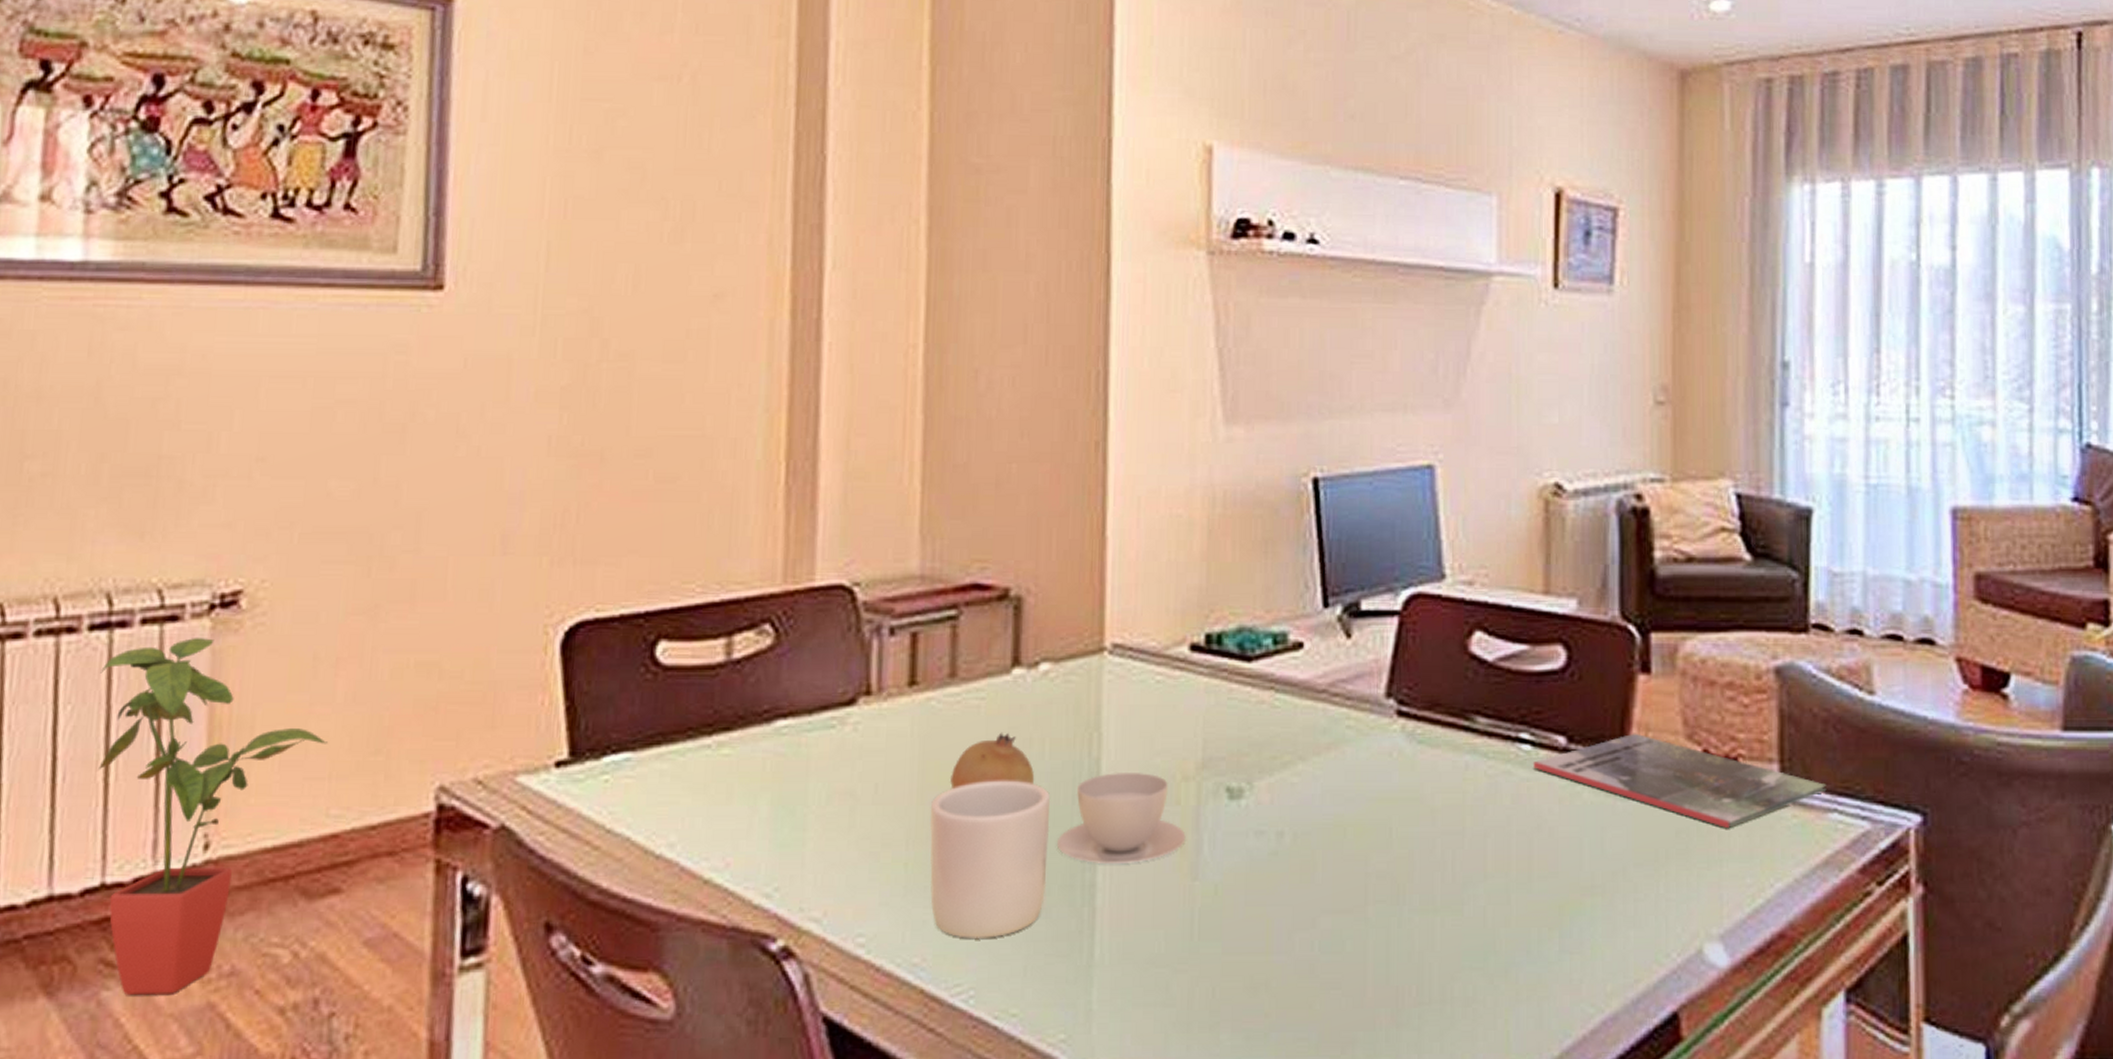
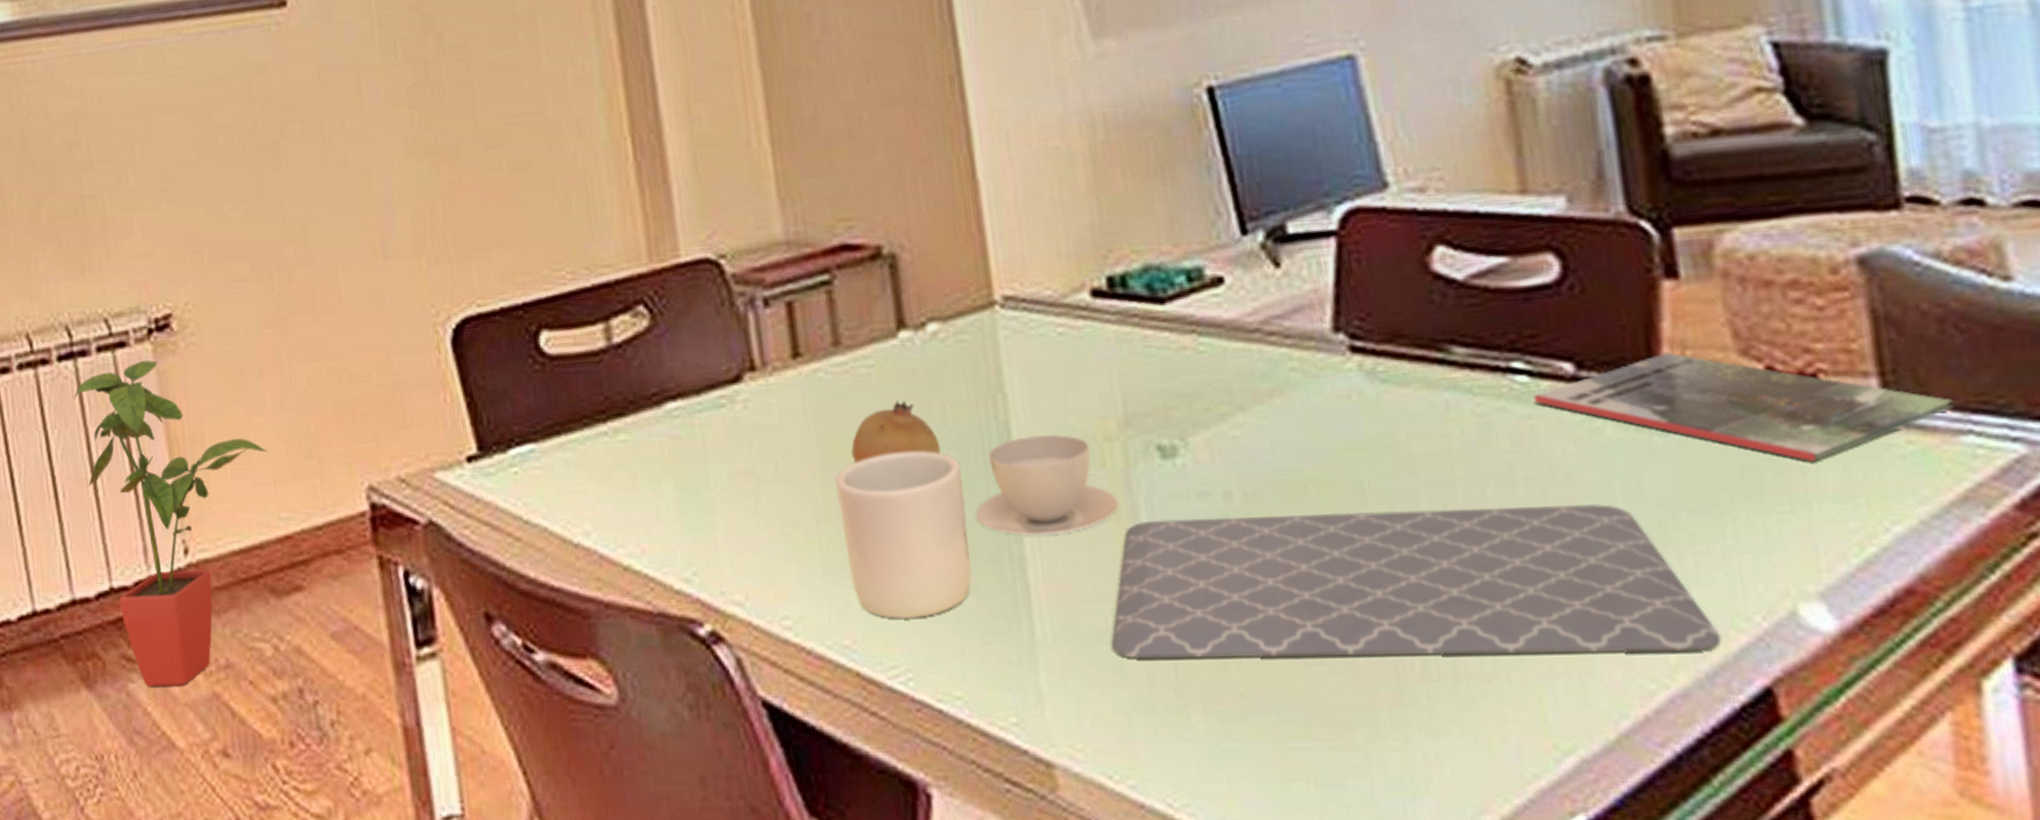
placemat: none [1160,854,1646,983] -> present [1111,504,1721,660]

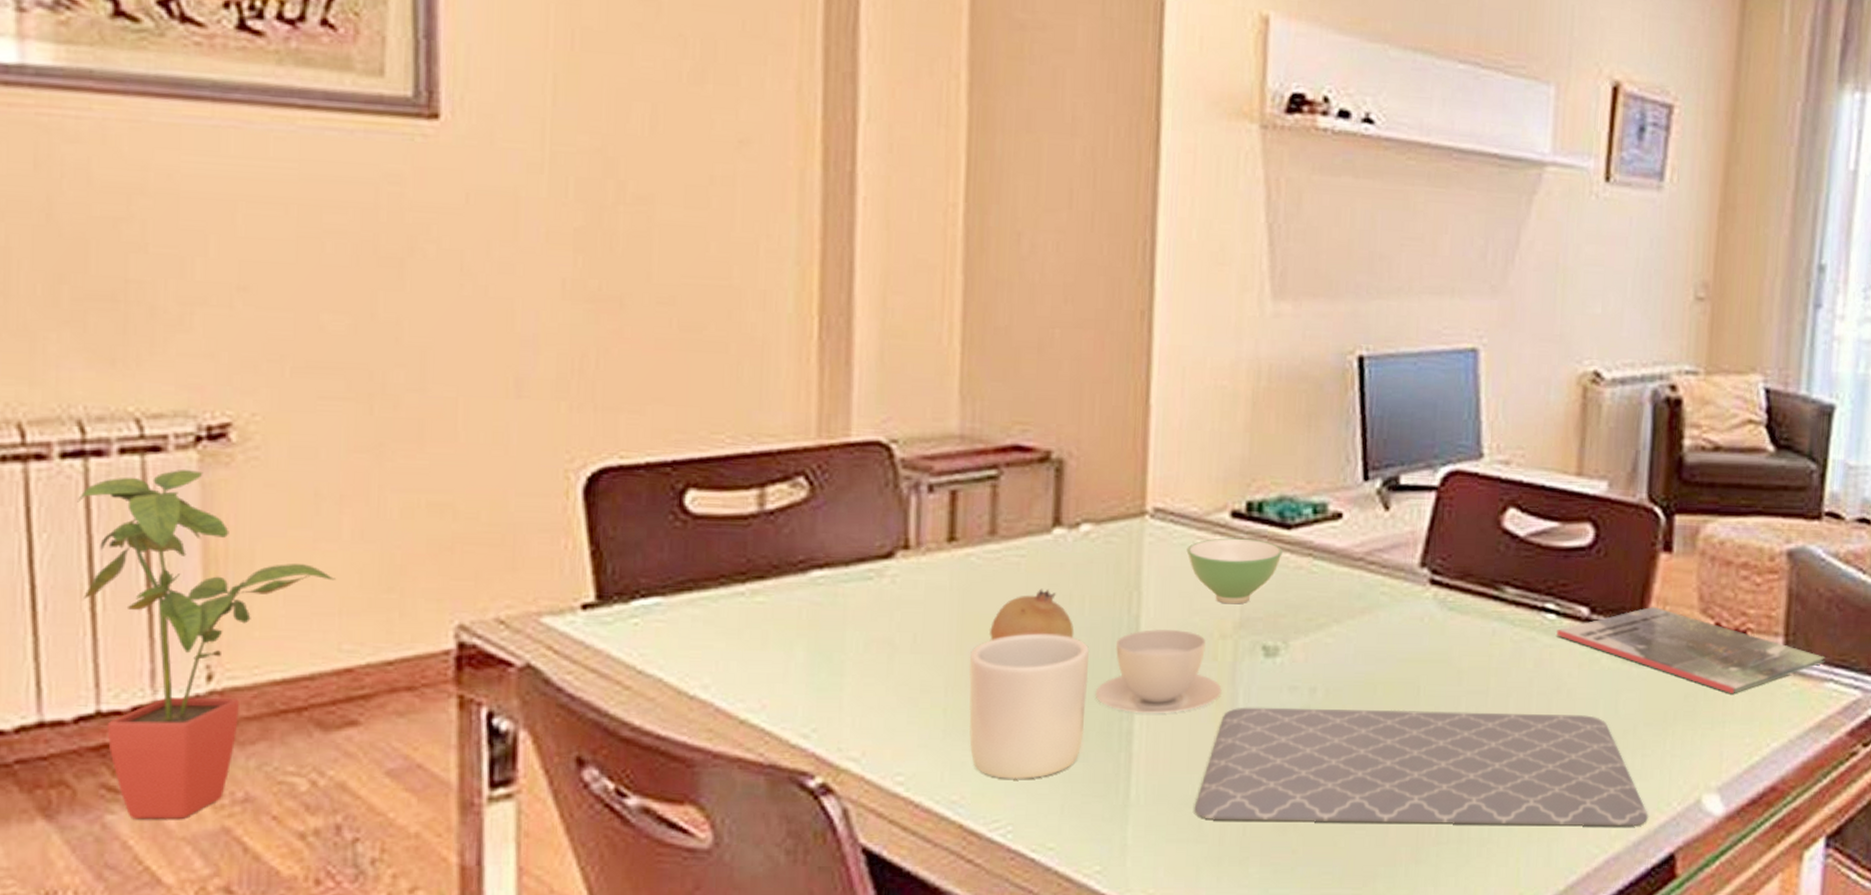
bowl: none [1047,319,1160,400] -> present [1186,538,1283,604]

